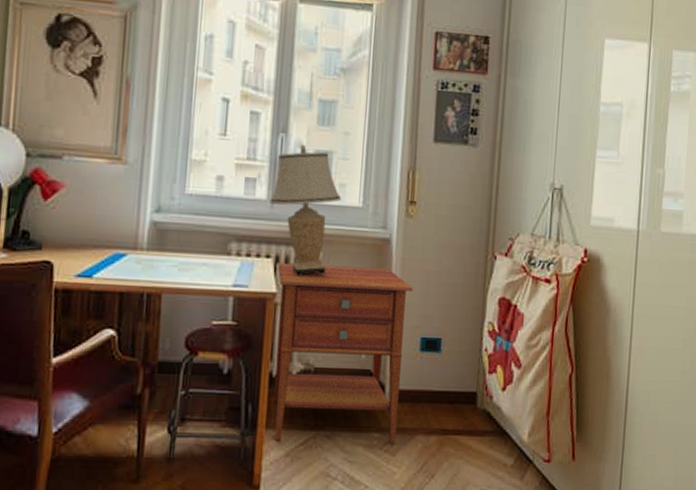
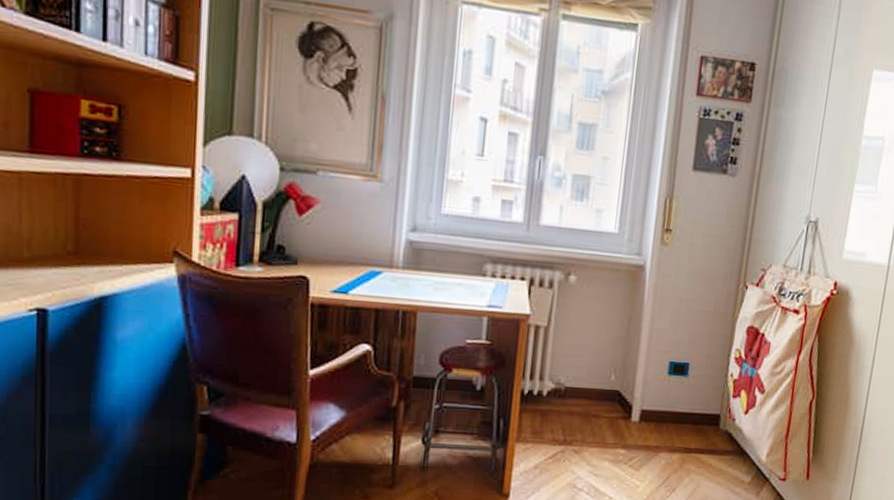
table lamp: present [269,145,342,277] -> none [525,168,598,300]
nightstand: present [273,263,413,444] -> none [524,285,665,460]

